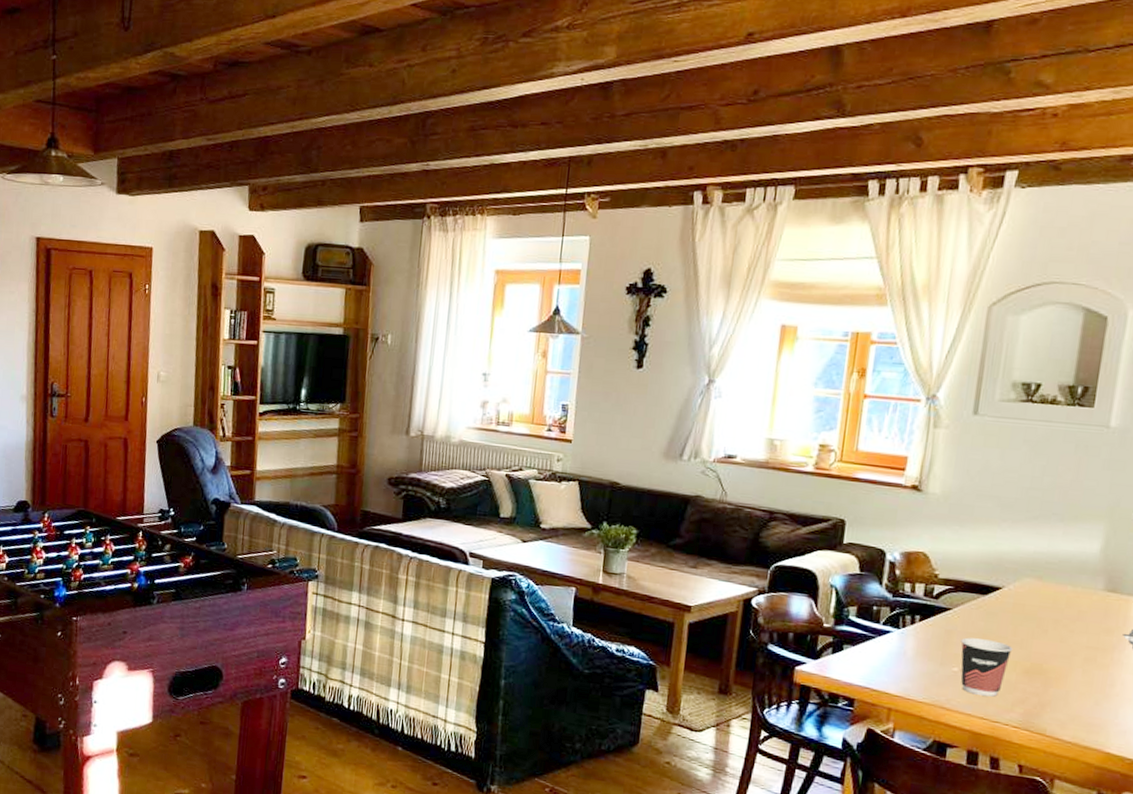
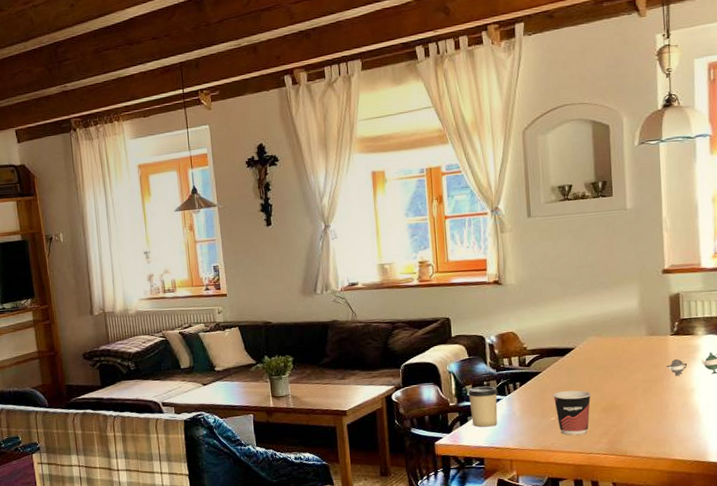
cup: none [848,610,889,663] -> present [467,386,498,428]

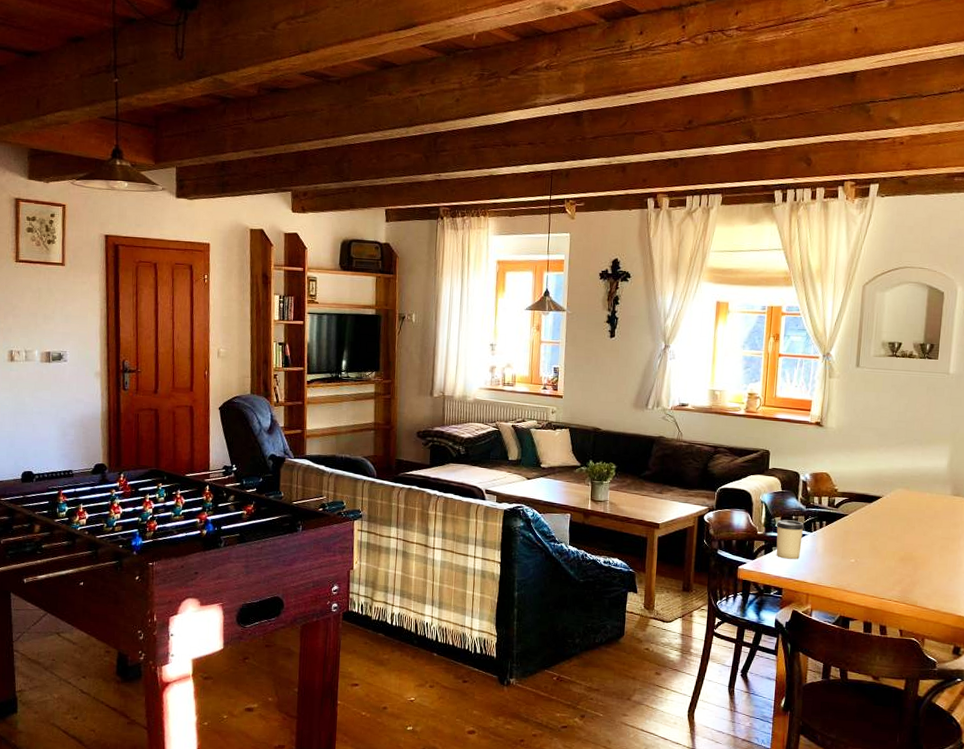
cup: present [553,390,591,435] -> none [855,536,892,580]

